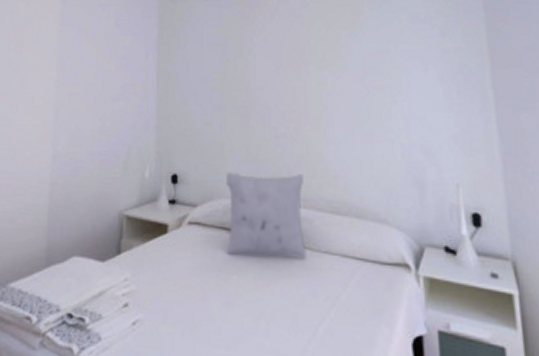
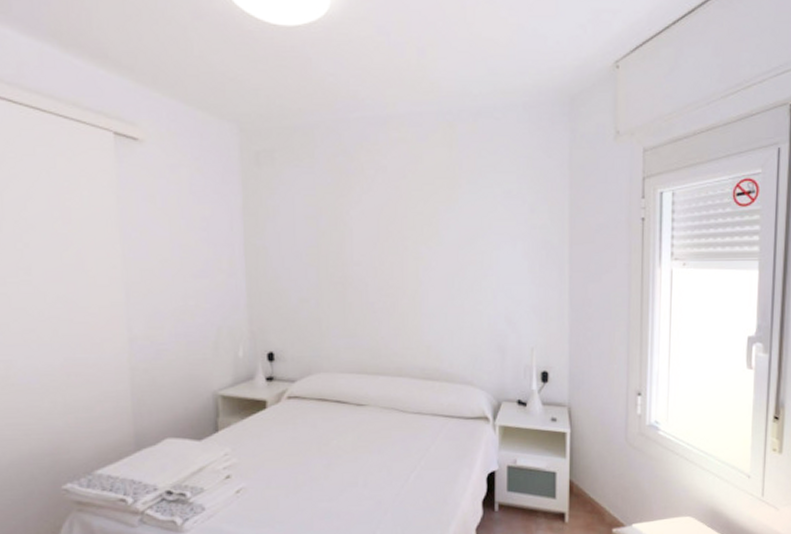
cushion: present [226,172,307,259] -> none [324,346,401,424]

